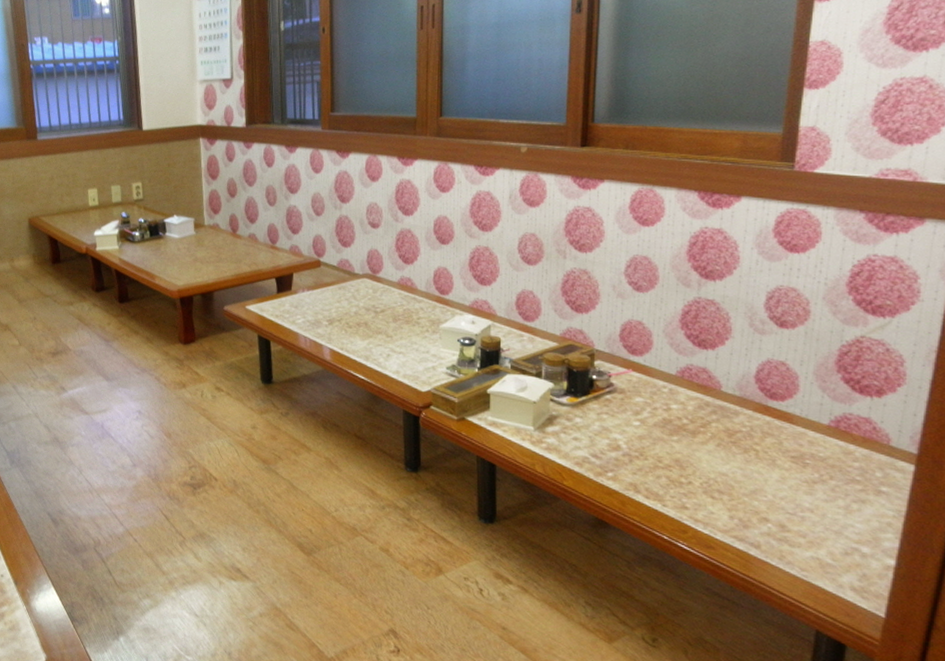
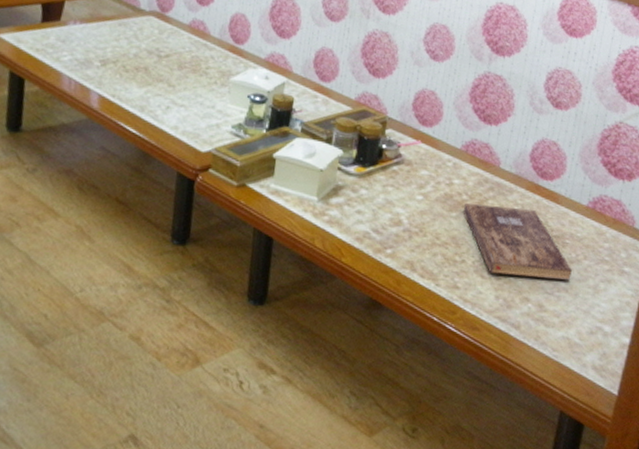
bible: none [684,427,817,502] -> present [462,203,573,281]

